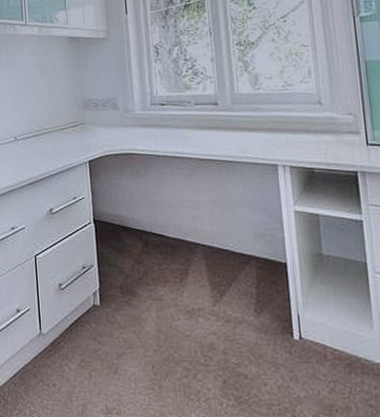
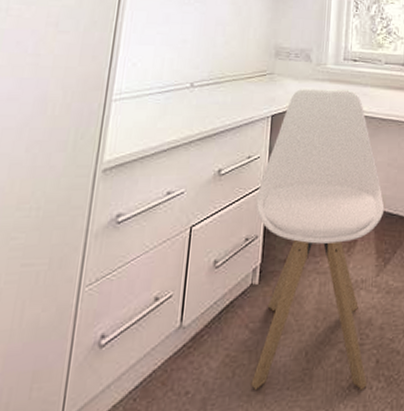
chair: none [86,133,217,405] -> present [251,88,385,391]

